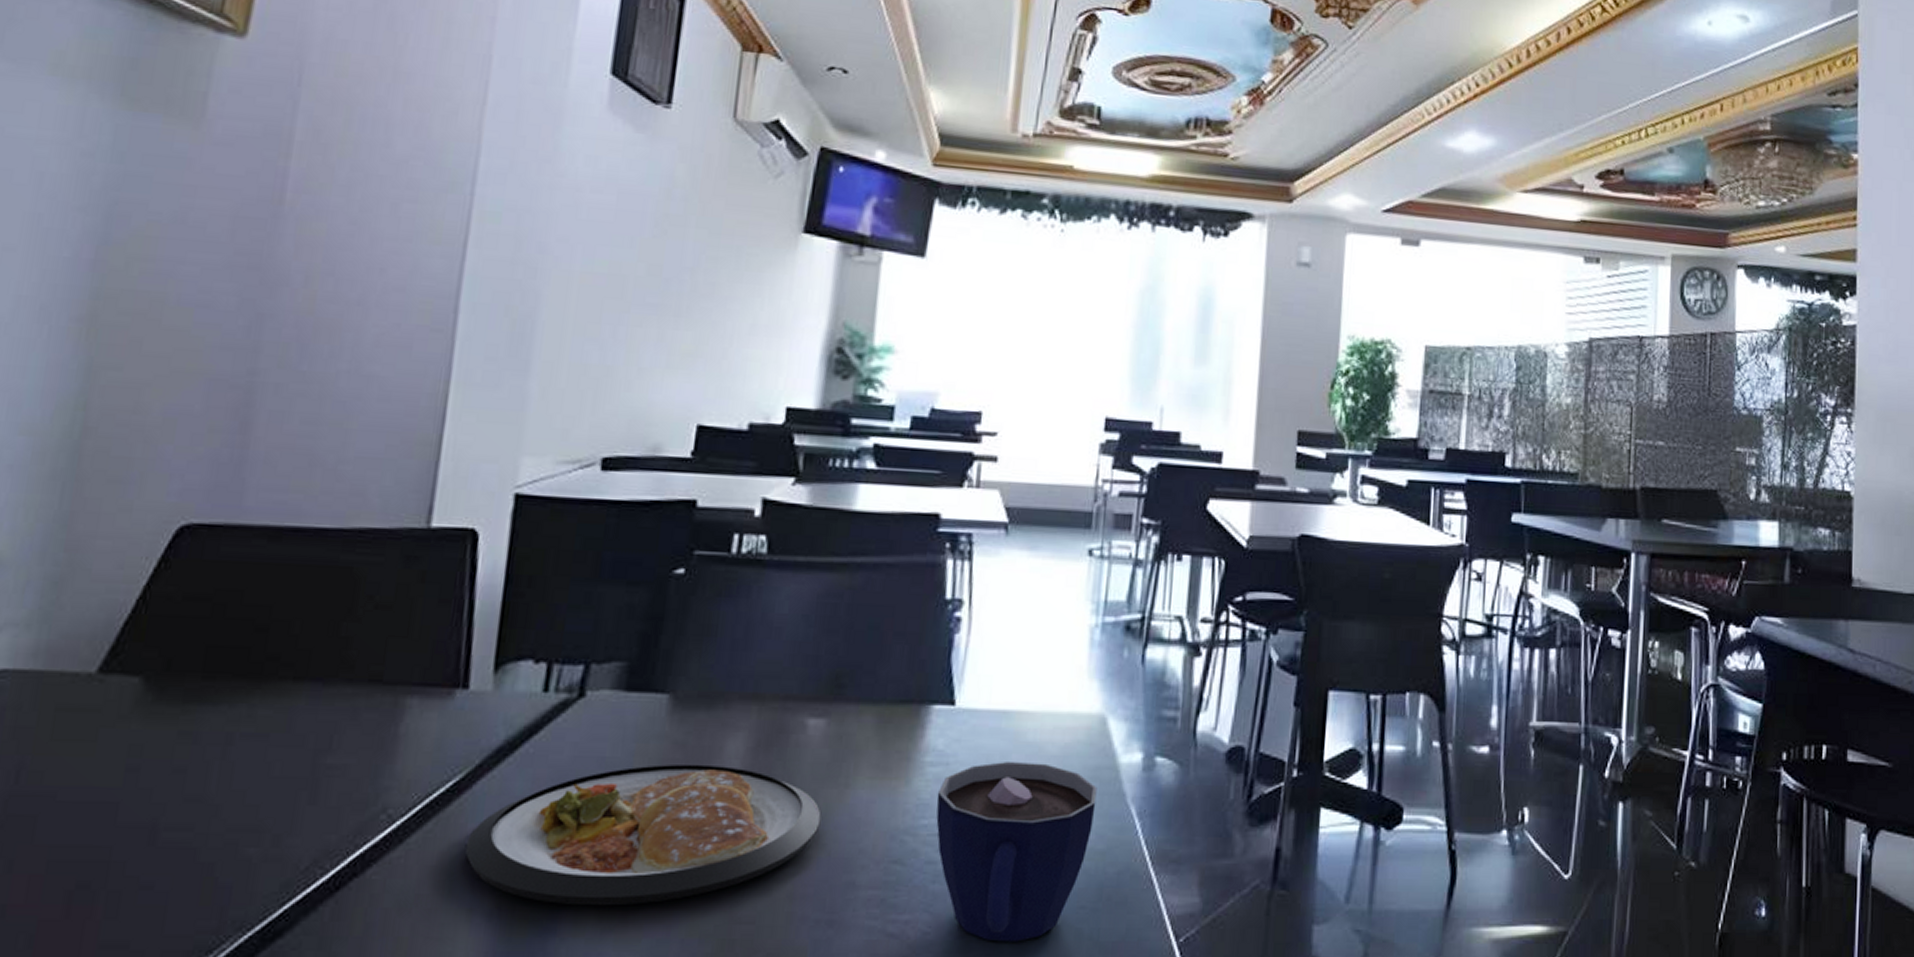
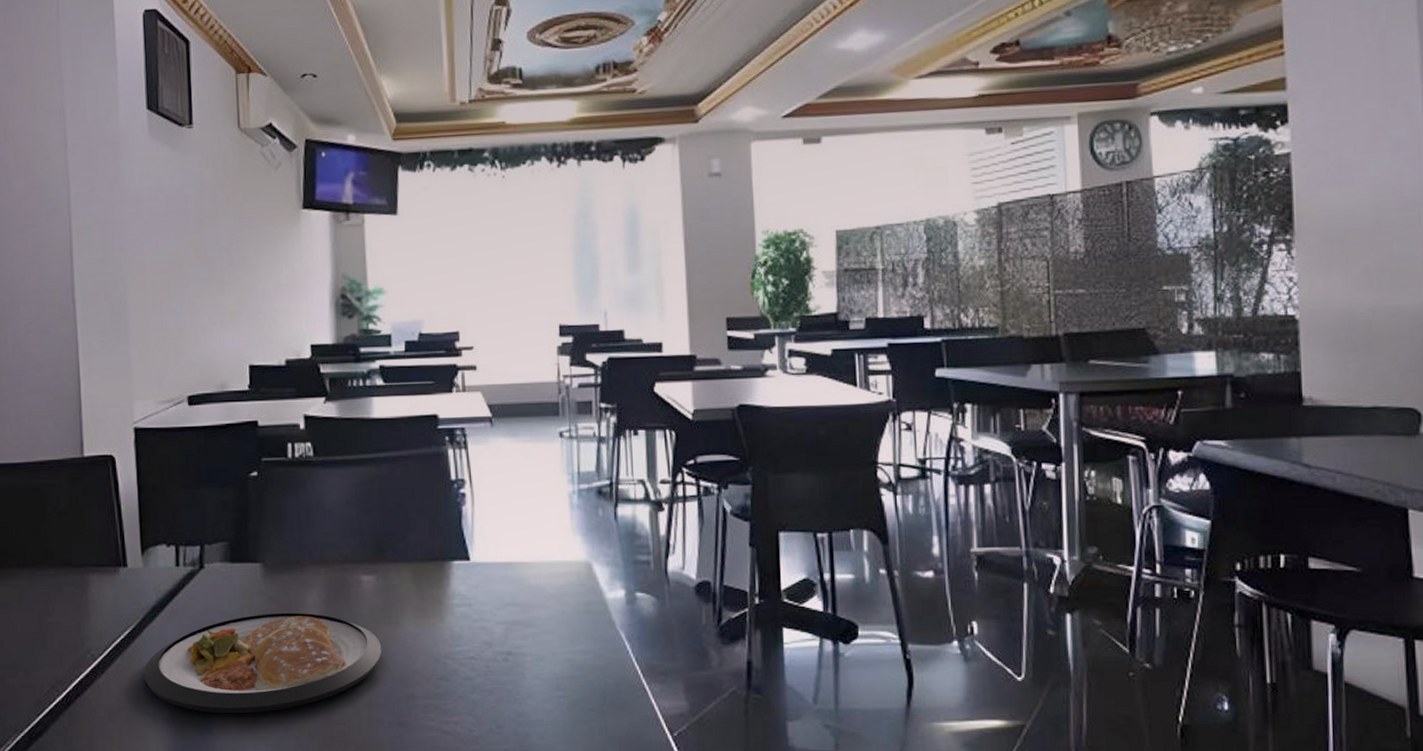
cup: present [936,762,1097,942] -> none [465,601,592,737]

